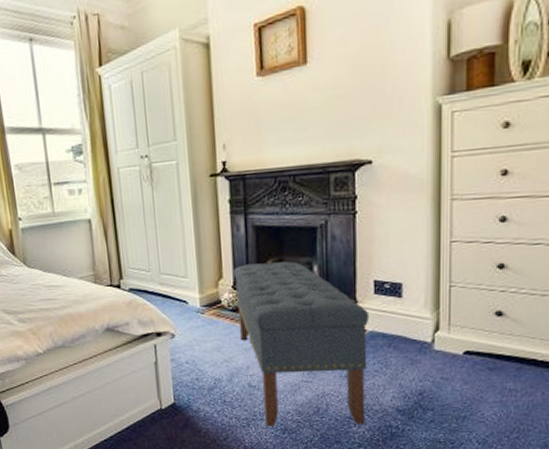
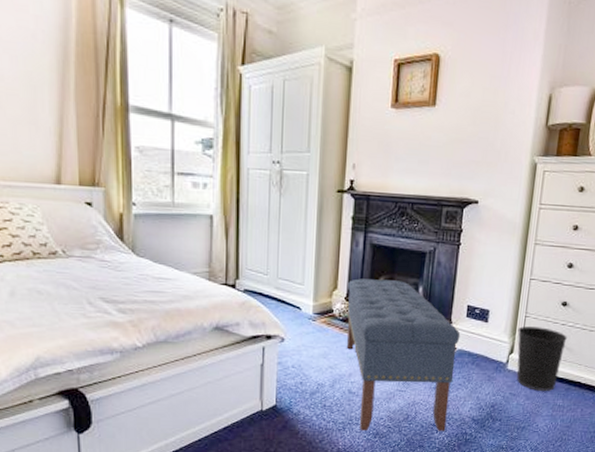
wastebasket: none [442,297,510,373] -> present [517,326,567,391]

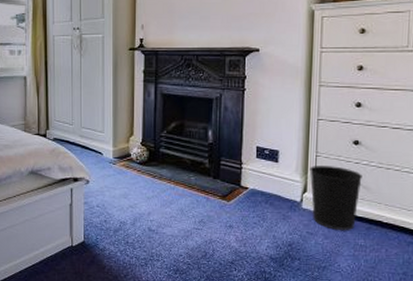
bench: present [346,278,461,432] -> none [143,125,252,269]

